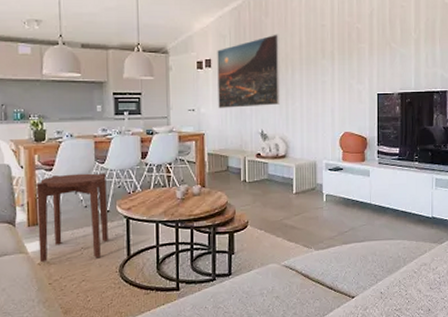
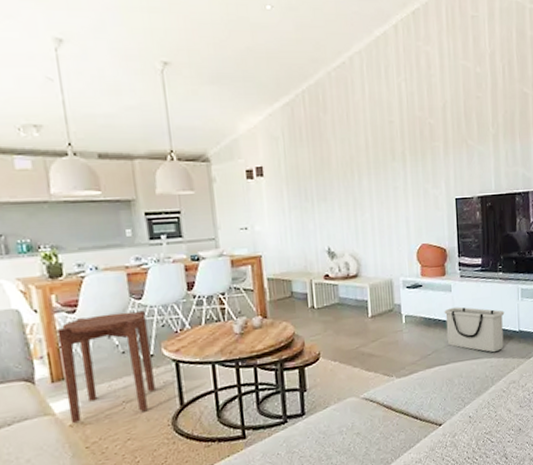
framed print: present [217,34,281,109] -> none [269,133,348,226]
storage bin: none [362,190,419,235] -> present [444,307,505,353]

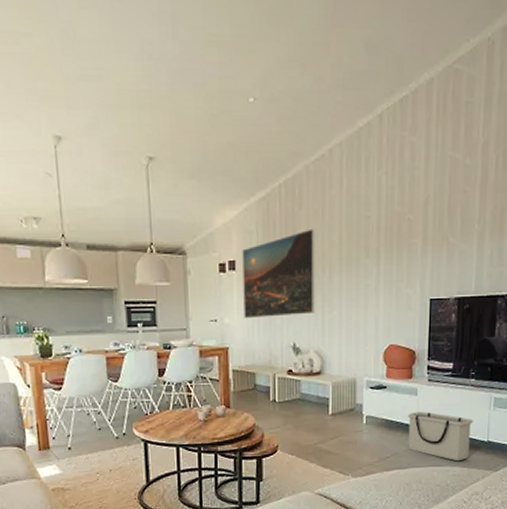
side table: present [57,310,155,423] -> none [45,392,125,487]
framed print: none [269,133,348,226] -> present [242,228,316,319]

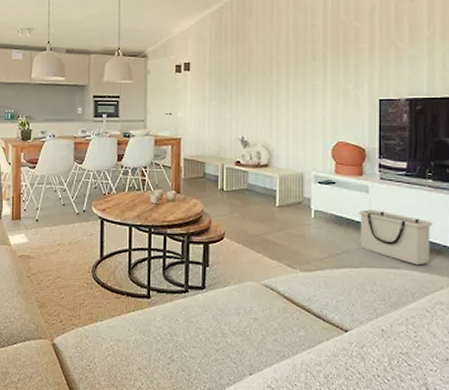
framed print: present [242,228,316,319] -> none [196,35,264,114]

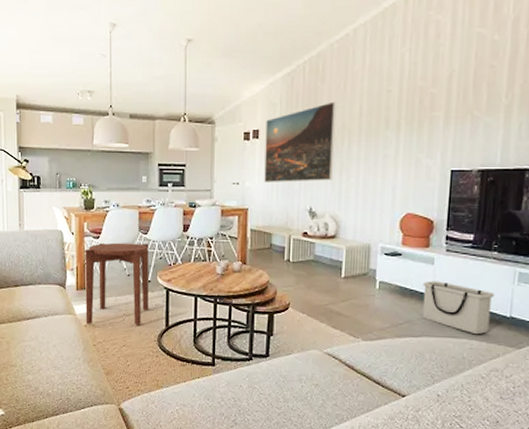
side table: none [20,172,84,256] -> present [85,242,149,325]
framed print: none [196,35,264,114] -> present [264,101,337,183]

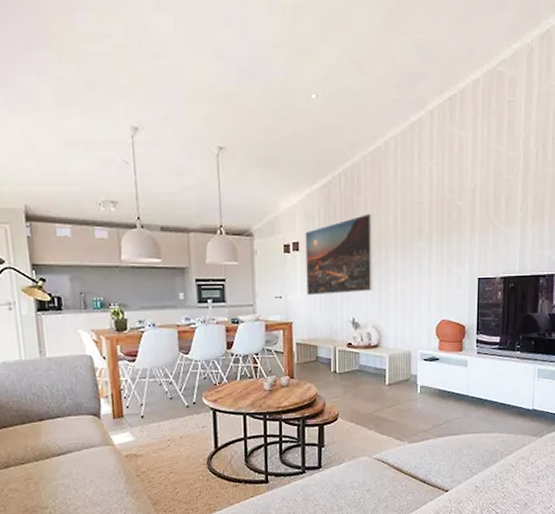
side table: present [85,242,149,325] -> none [120,363,195,454]
storage bin: present [422,281,495,335] -> none [458,381,519,428]

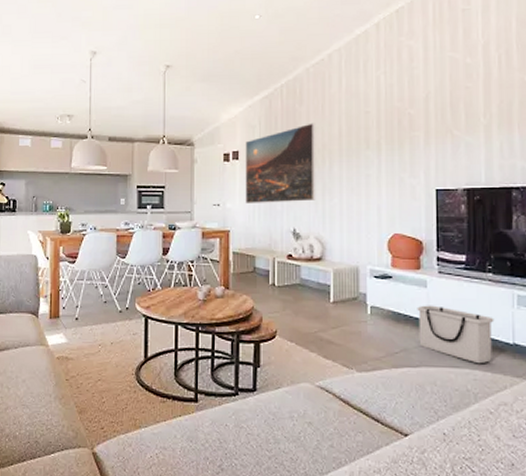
storage bin: none [458,381,519,428] -> present [417,305,494,364]

